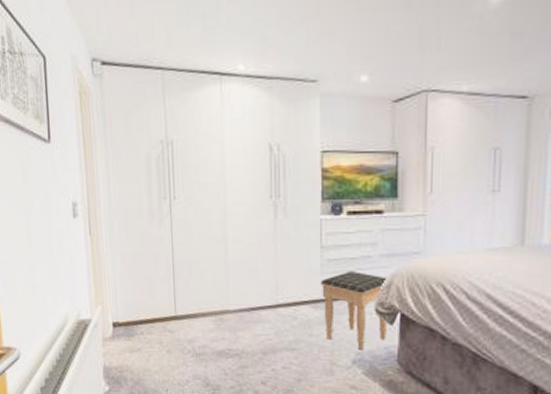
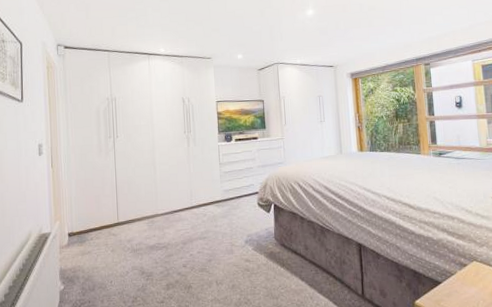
footstool: present [320,271,388,350] -> none [221,178,266,233]

